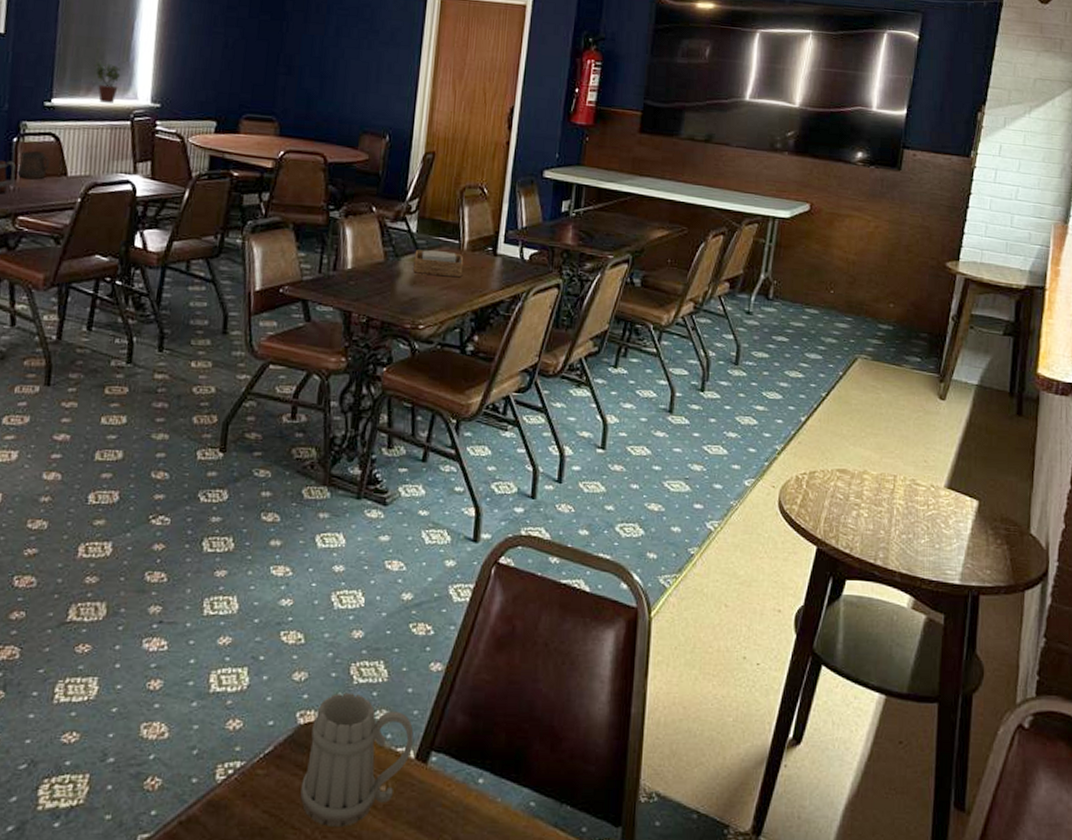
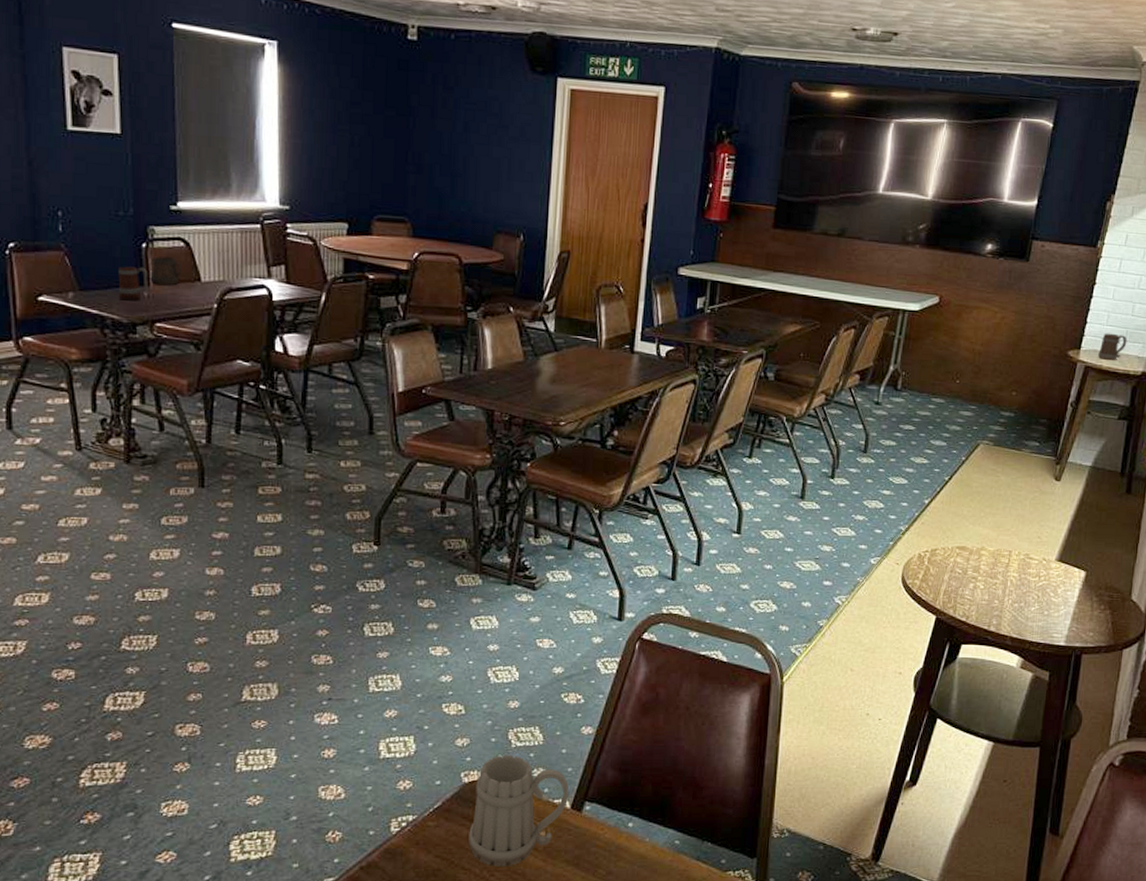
potted plant: present [93,61,121,103] -> none [217,161,246,206]
napkin holder: present [413,250,464,278] -> none [552,348,602,375]
beer mug: none [978,244,1008,273] -> present [1098,333,1127,360]

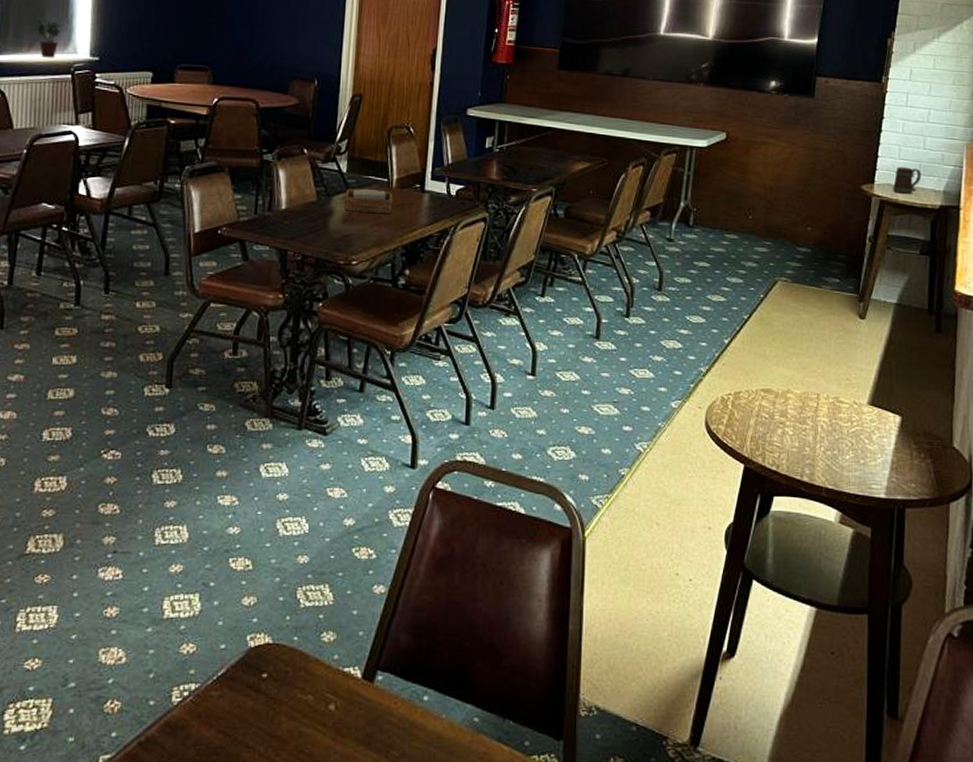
potted plant: none [217,161,246,206] -> present [34,18,61,58]
beer mug: present [468,755,569,866] -> none [253,615,360,745]
napkin holder: none [552,348,602,375] -> present [345,188,393,215]

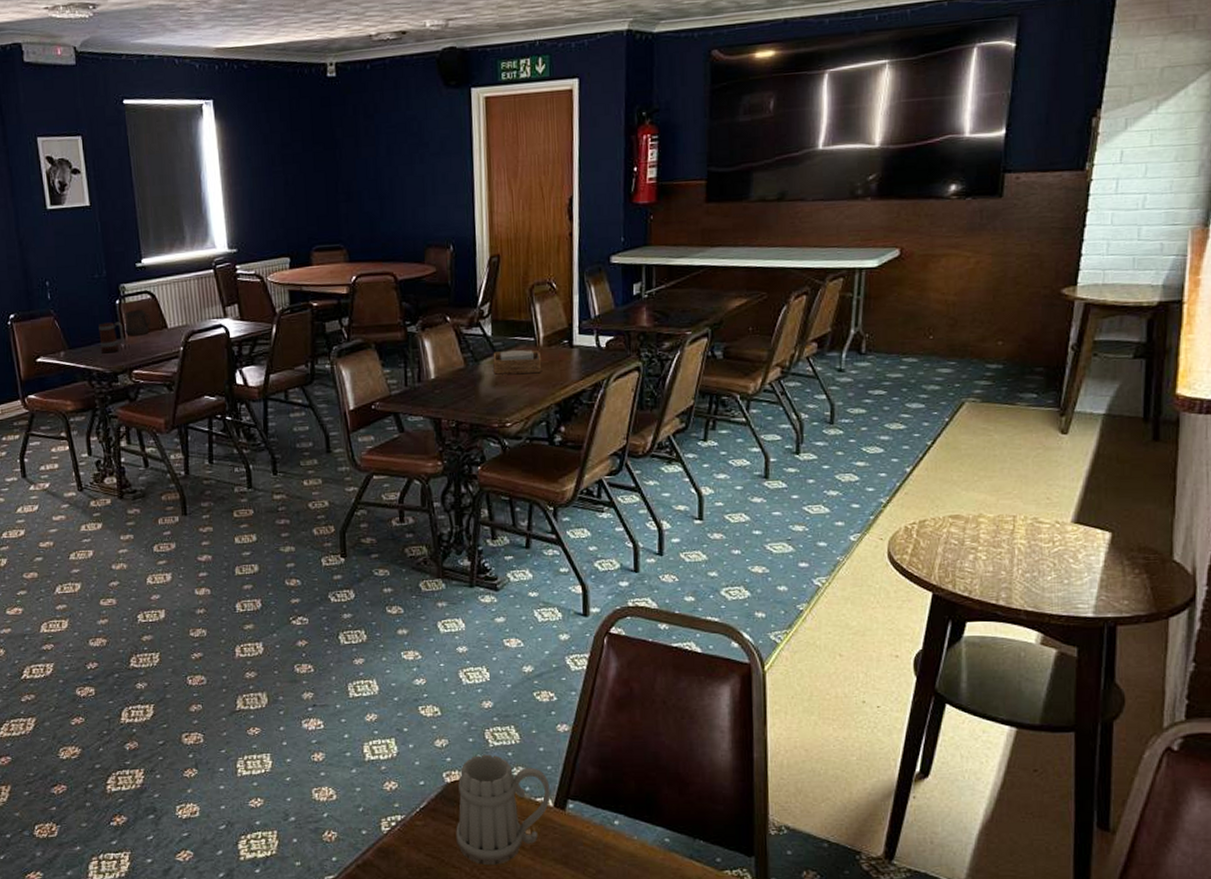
potted plant: present [34,18,61,58] -> none [172,217,197,256]
beer mug: none [253,615,360,745] -> present [456,754,550,865]
beer mug: present [893,166,922,194] -> none [1100,262,1135,294]

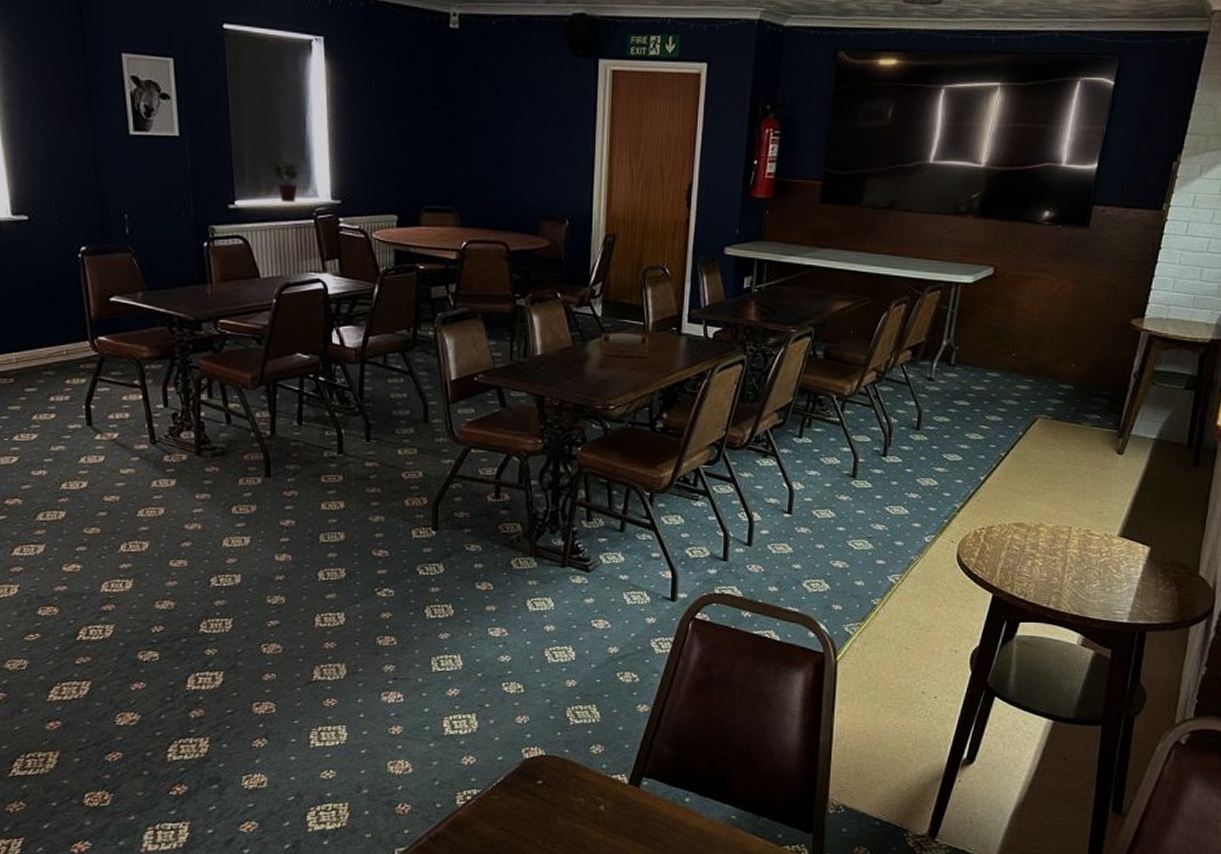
beer mug: present [98,322,124,354] -> none [183,265,211,299]
beer mug: present [125,309,151,336] -> none [213,255,241,283]
potted plant: none [172,217,197,256] -> present [271,159,299,202]
beer mug: present [456,754,550,865] -> none [531,732,626,839]

